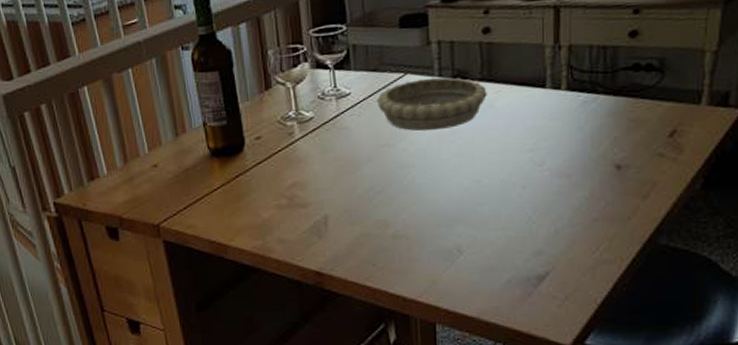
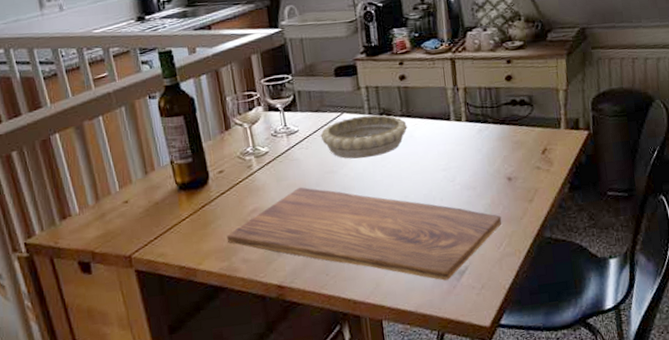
cutting board: none [261,161,602,285] -> present [226,187,502,281]

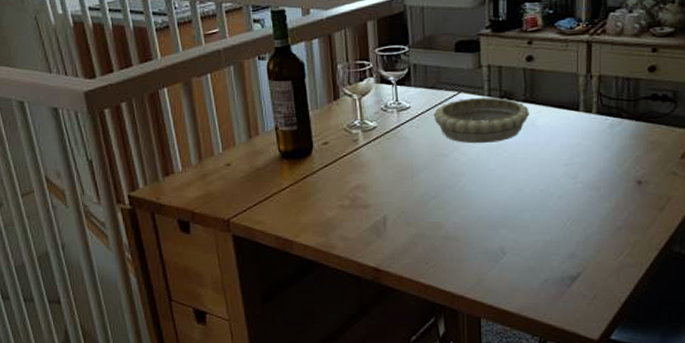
cutting board: present [226,187,502,281] -> none [326,167,625,285]

